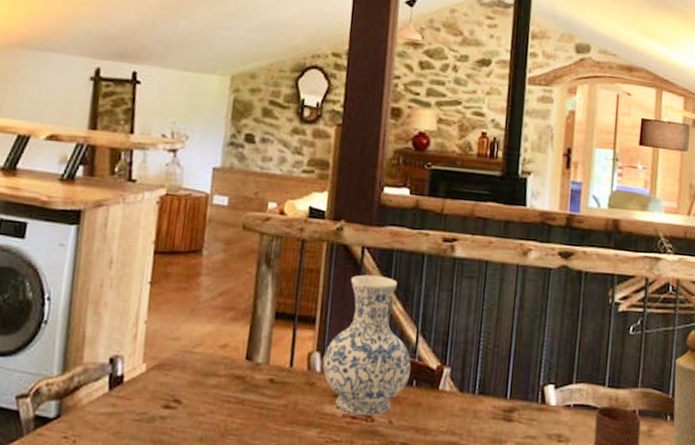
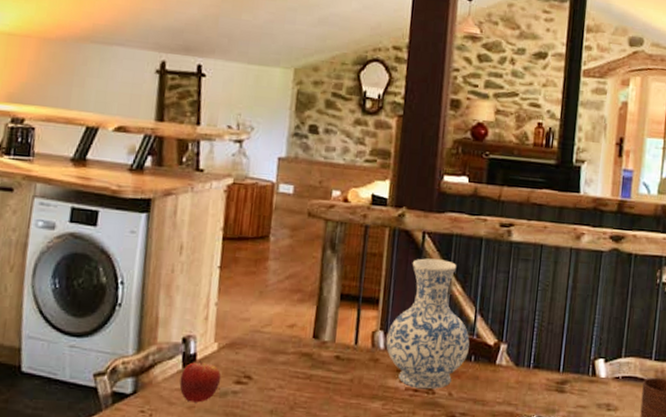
fruit: none [105,383,149,428] -> present [179,361,222,403]

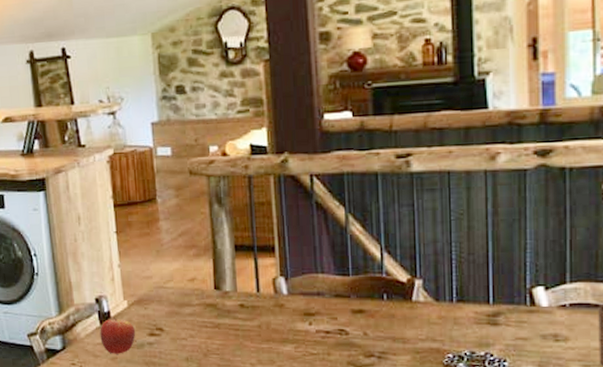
vase: present [386,258,470,389] -> none [288,200,379,330]

